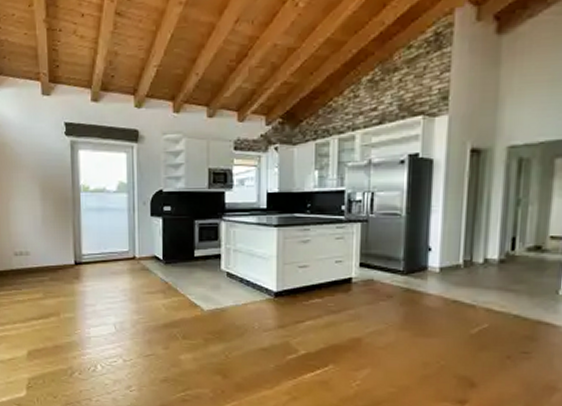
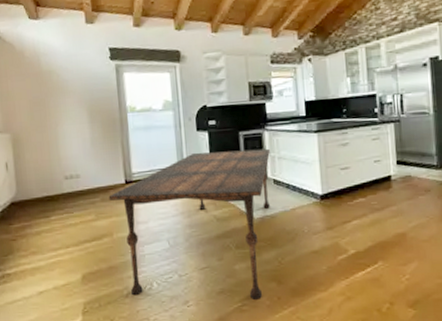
dining table: none [57,238,227,392] -> present [108,148,271,301]

